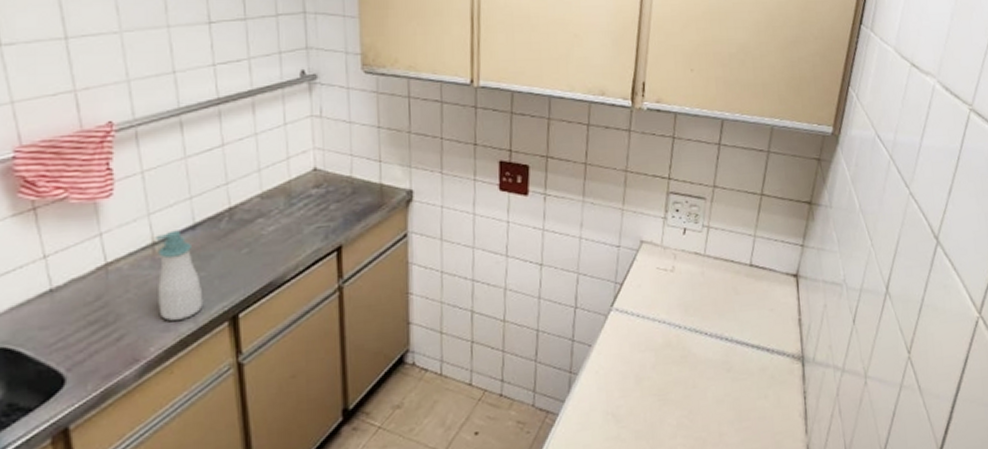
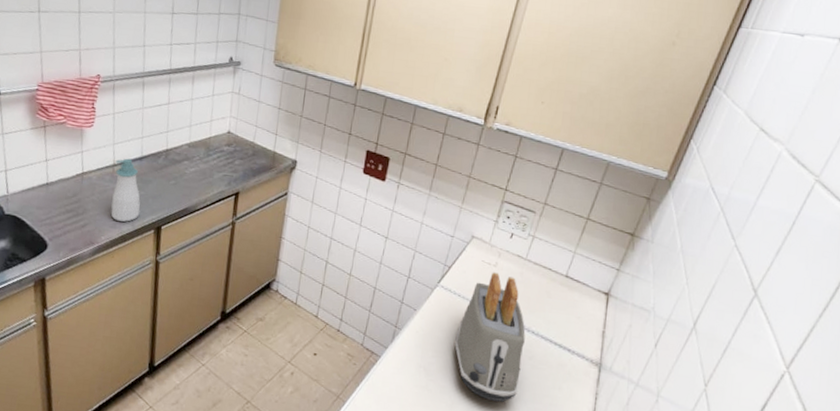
toaster: none [642,278,721,433] -> present [455,272,526,403]

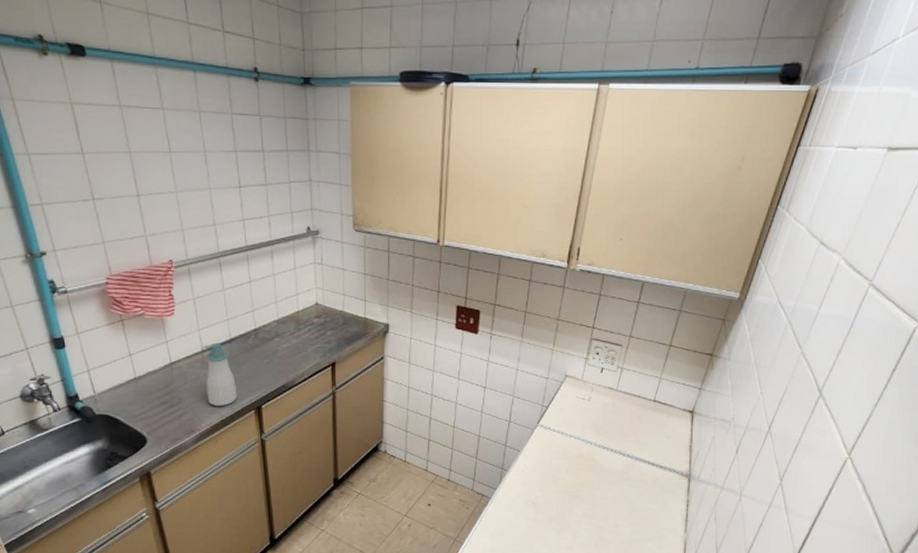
toaster: present [455,272,526,403] -> none [558,406,621,522]

